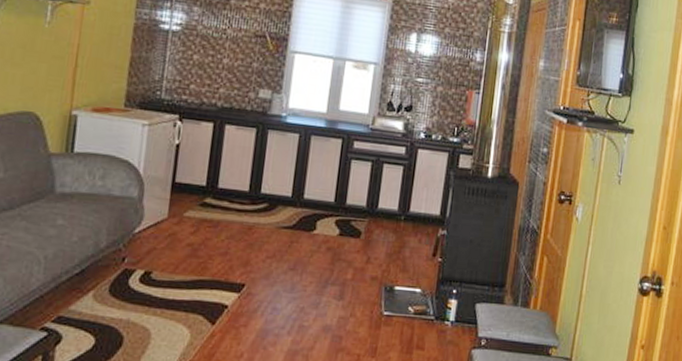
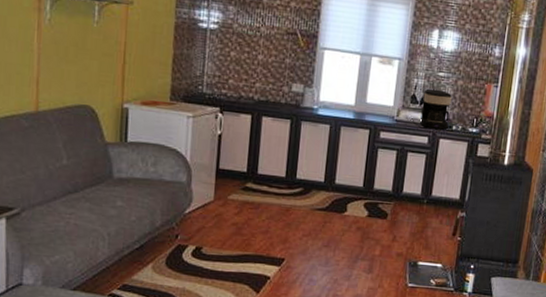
coffee maker: none [386,95,441,142] -> present [410,88,461,133]

